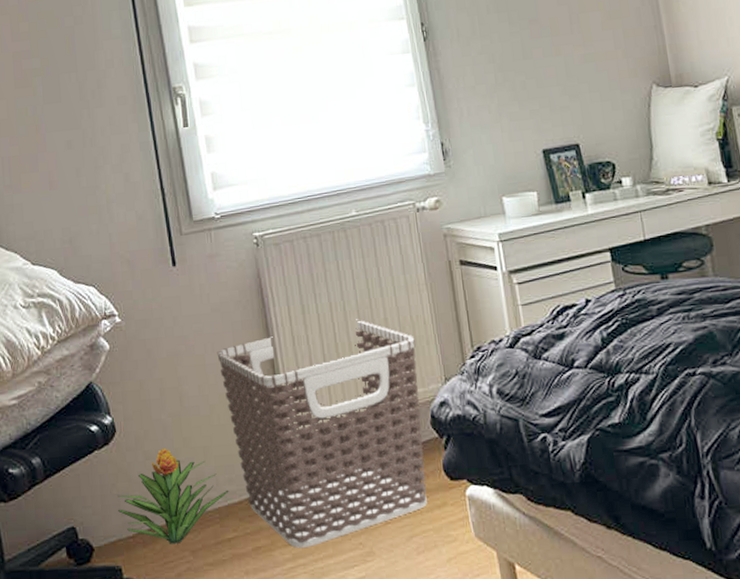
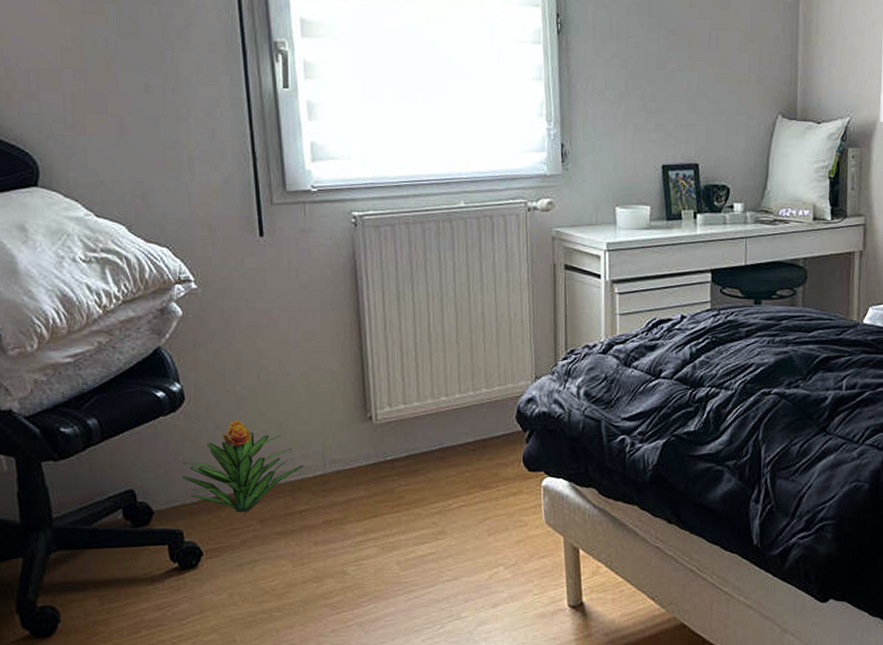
clothes hamper: present [217,319,427,548] -> none [302,311,510,523]

